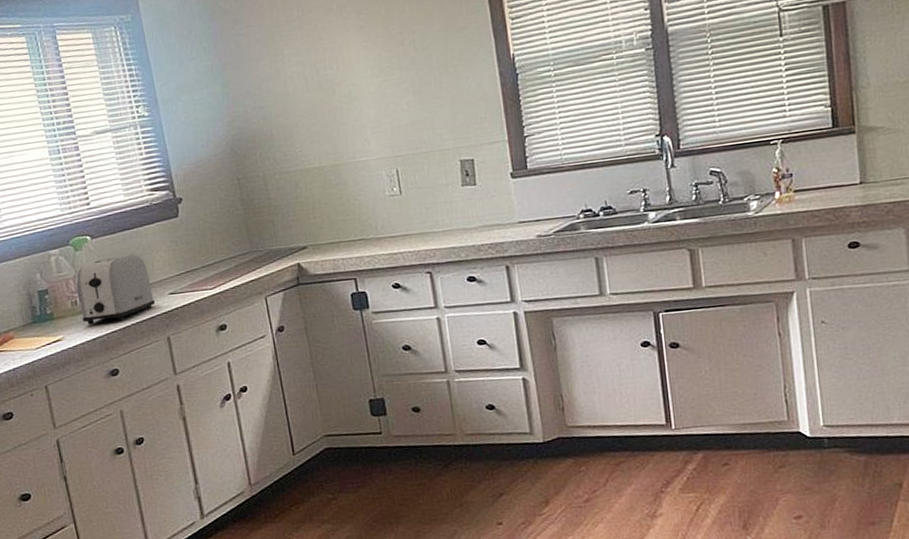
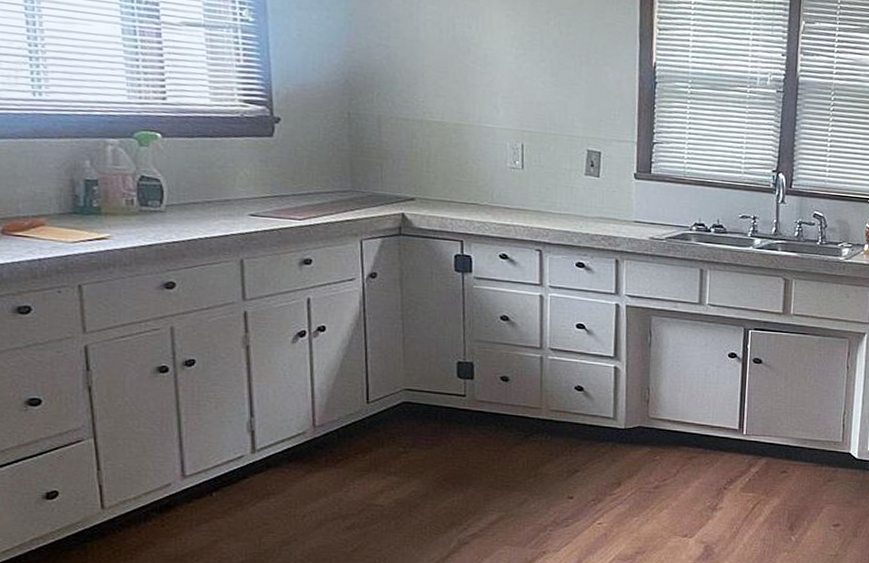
toaster: present [76,254,156,325] -> none [137,160,232,232]

